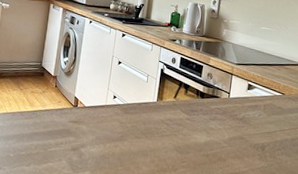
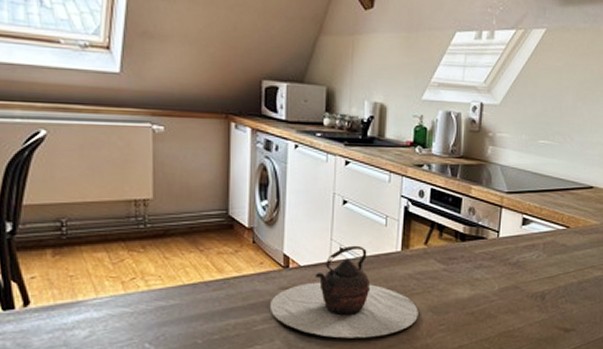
teapot: none [61,94,167,166] -> present [269,245,418,339]

